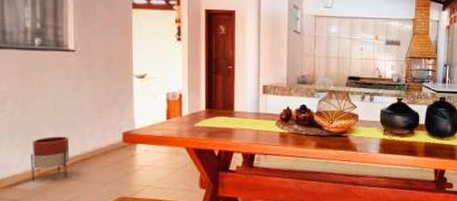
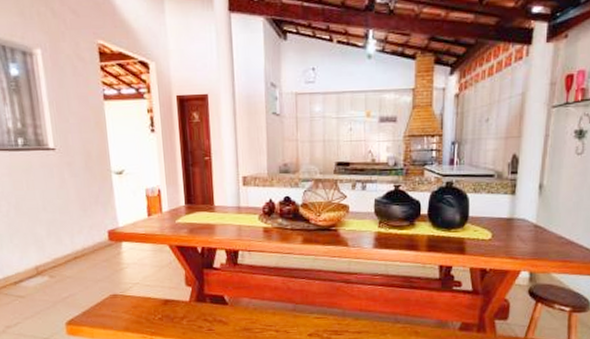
planter: present [31,136,70,181] -> none [28,235,63,279]

